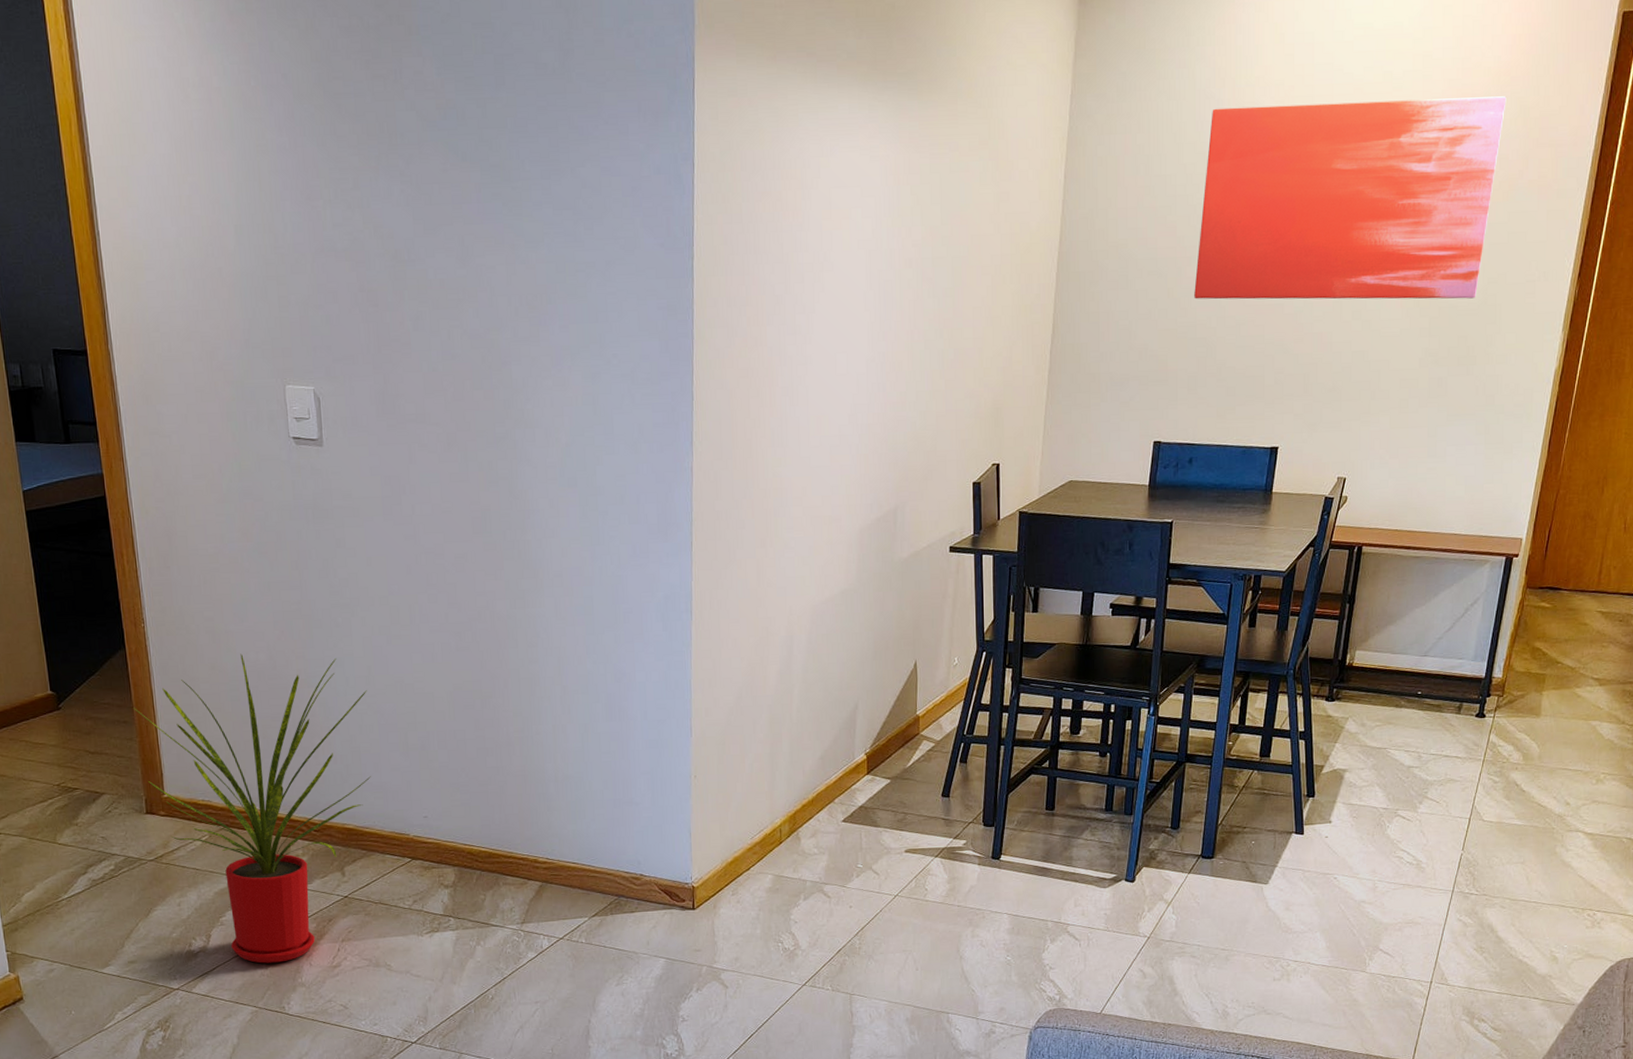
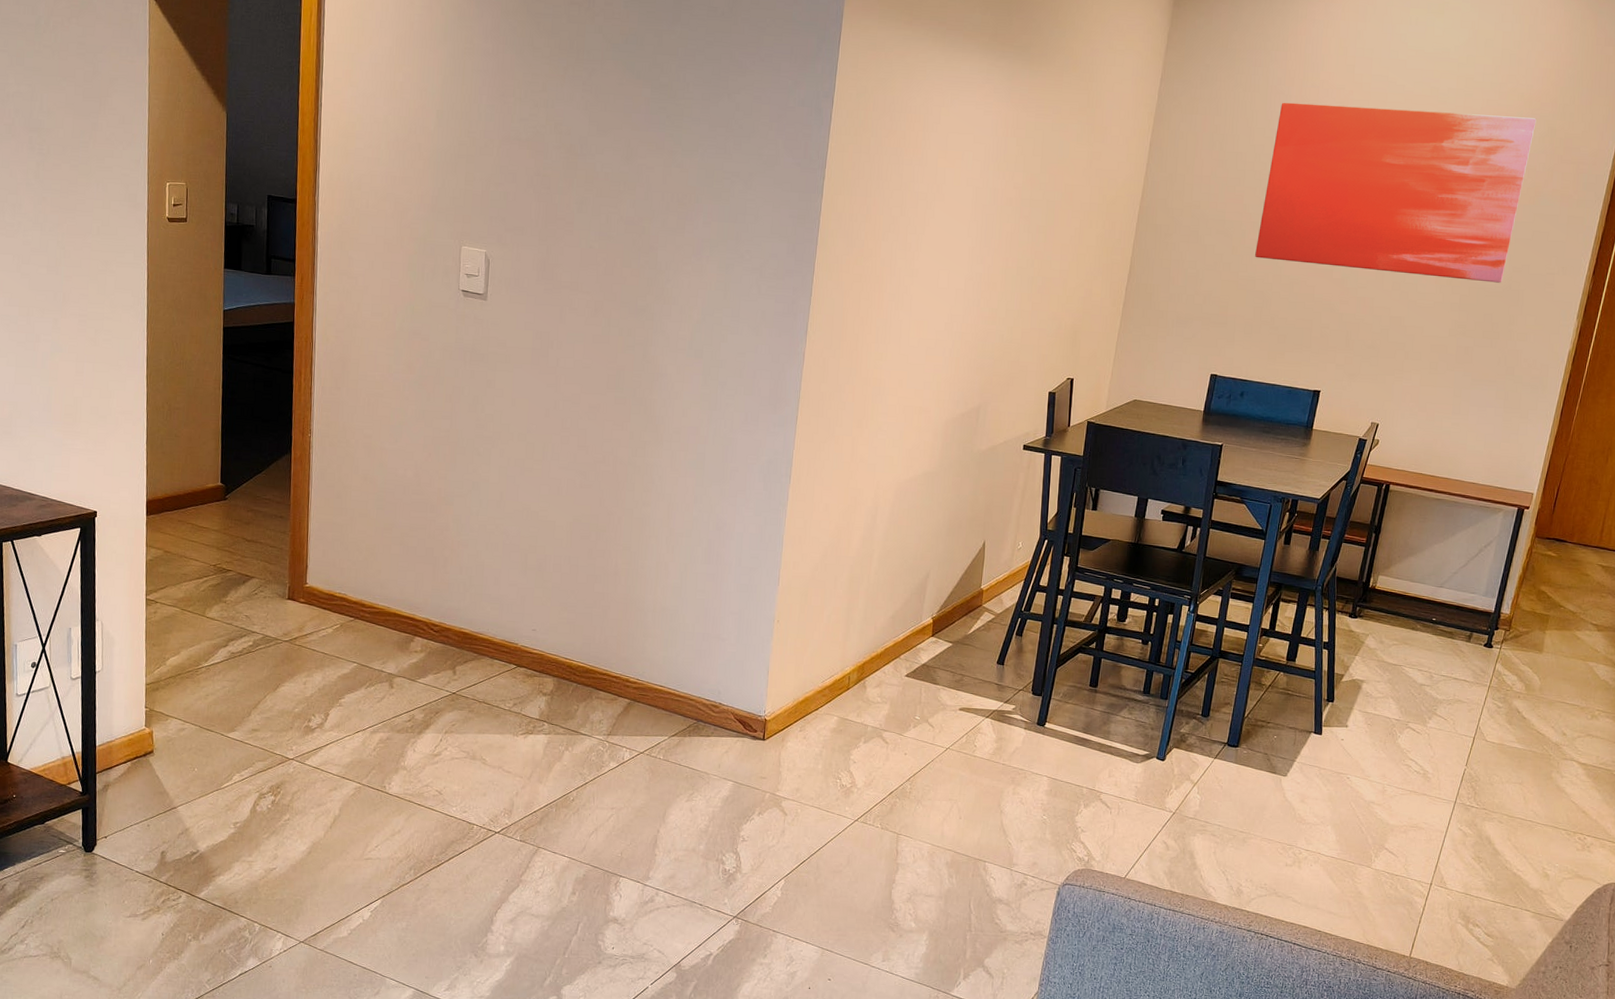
house plant: present [132,653,371,964] -> none [290,469,497,746]

